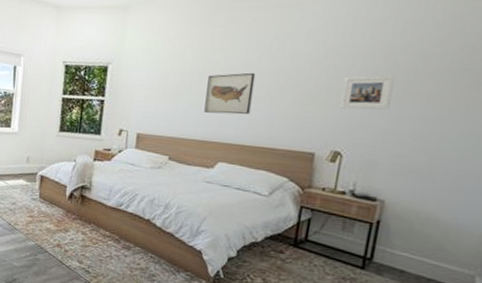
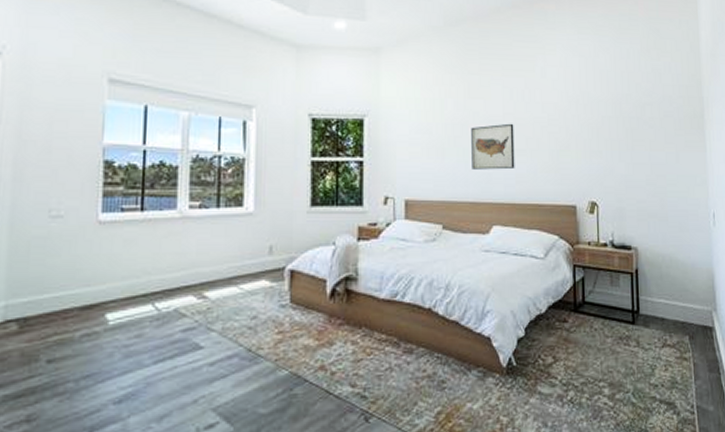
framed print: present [340,75,395,110] -> none [587,123,625,158]

